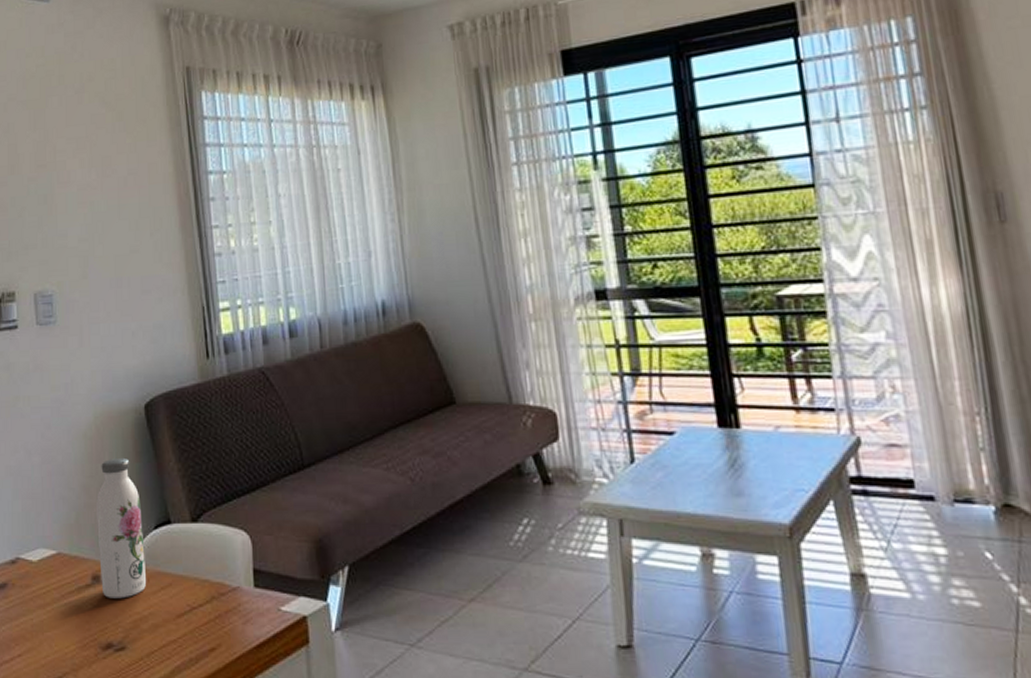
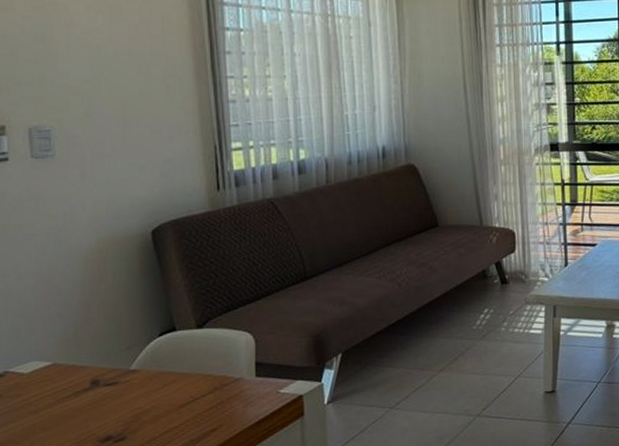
water bottle: present [96,459,147,599] -> none [97,278,150,399]

